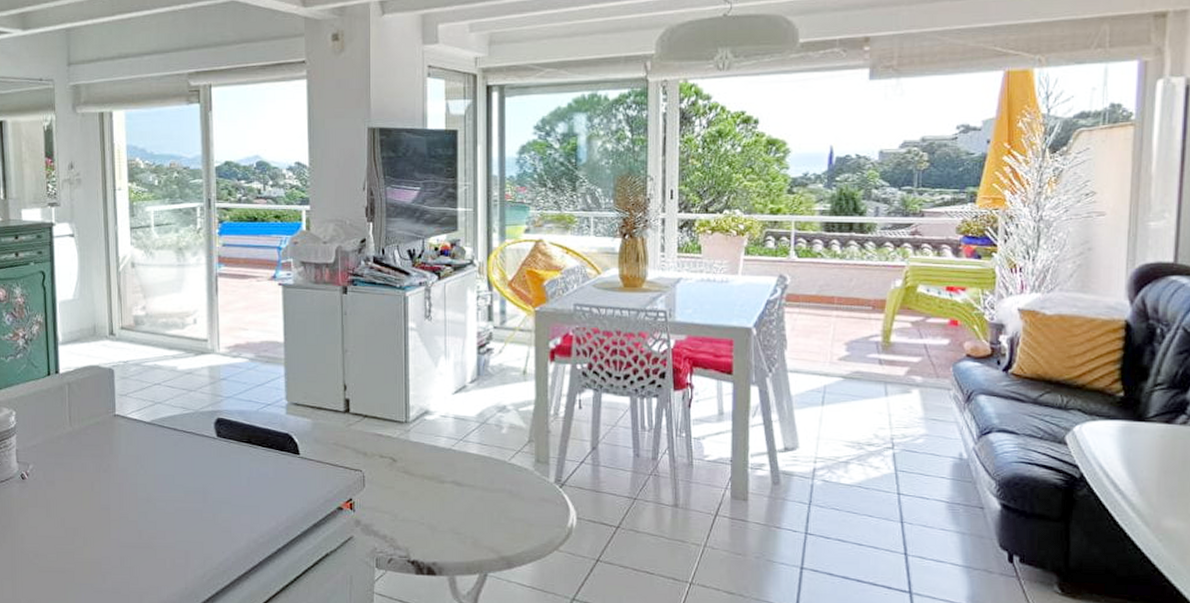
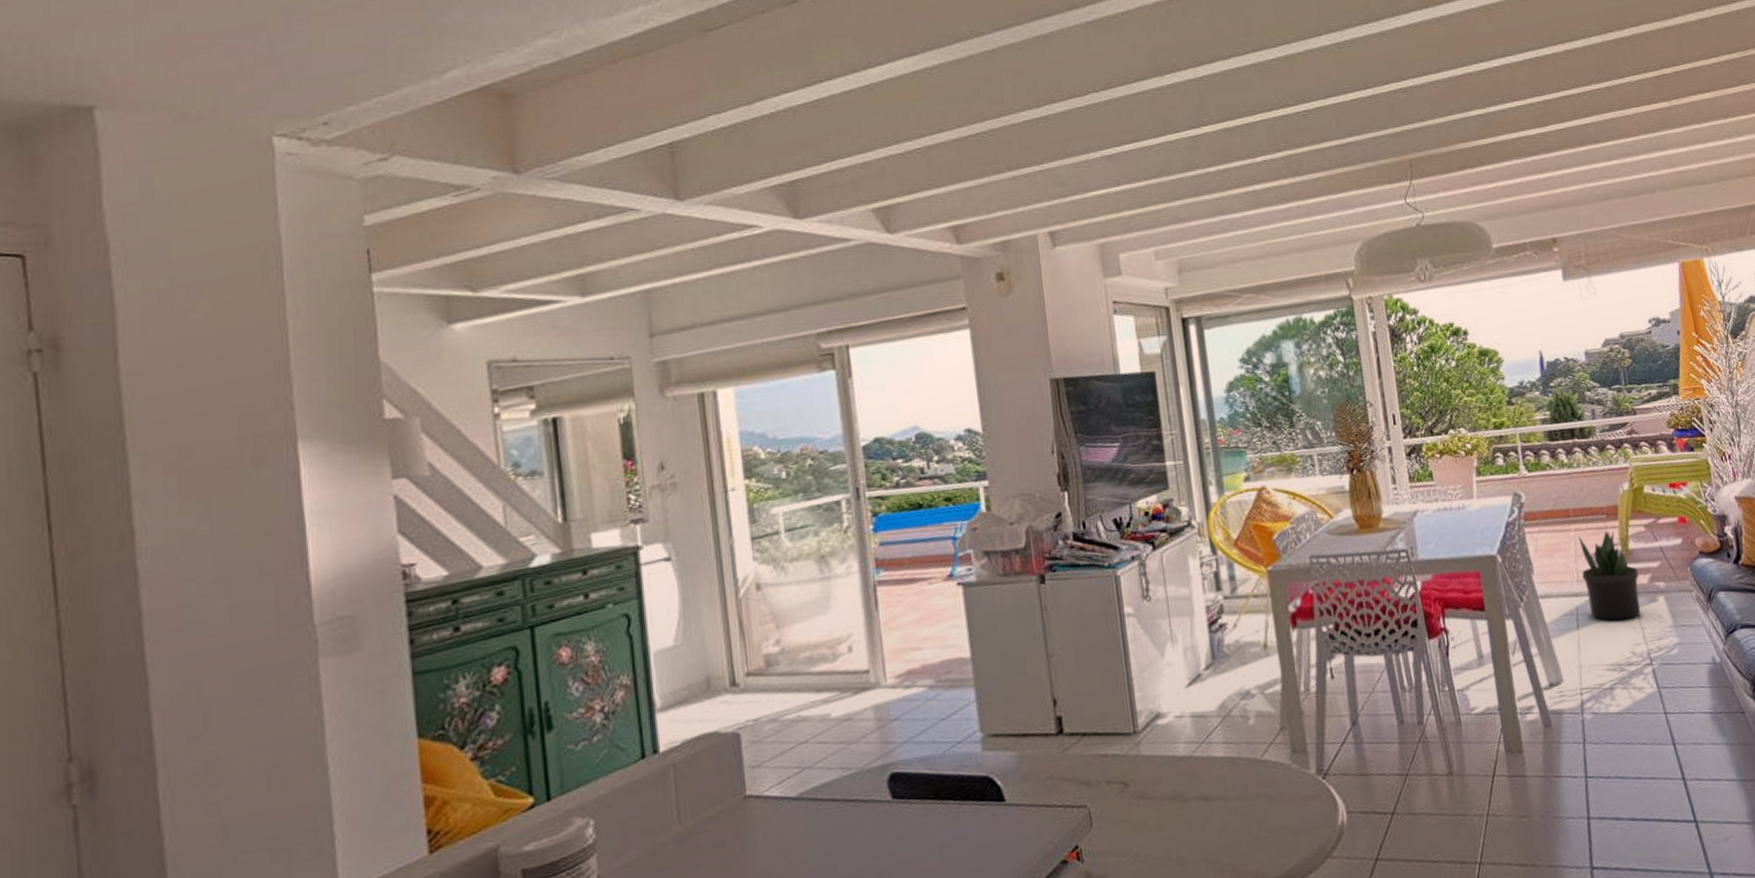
planter: none [836,321,895,405] -> present [1578,530,1641,621]

